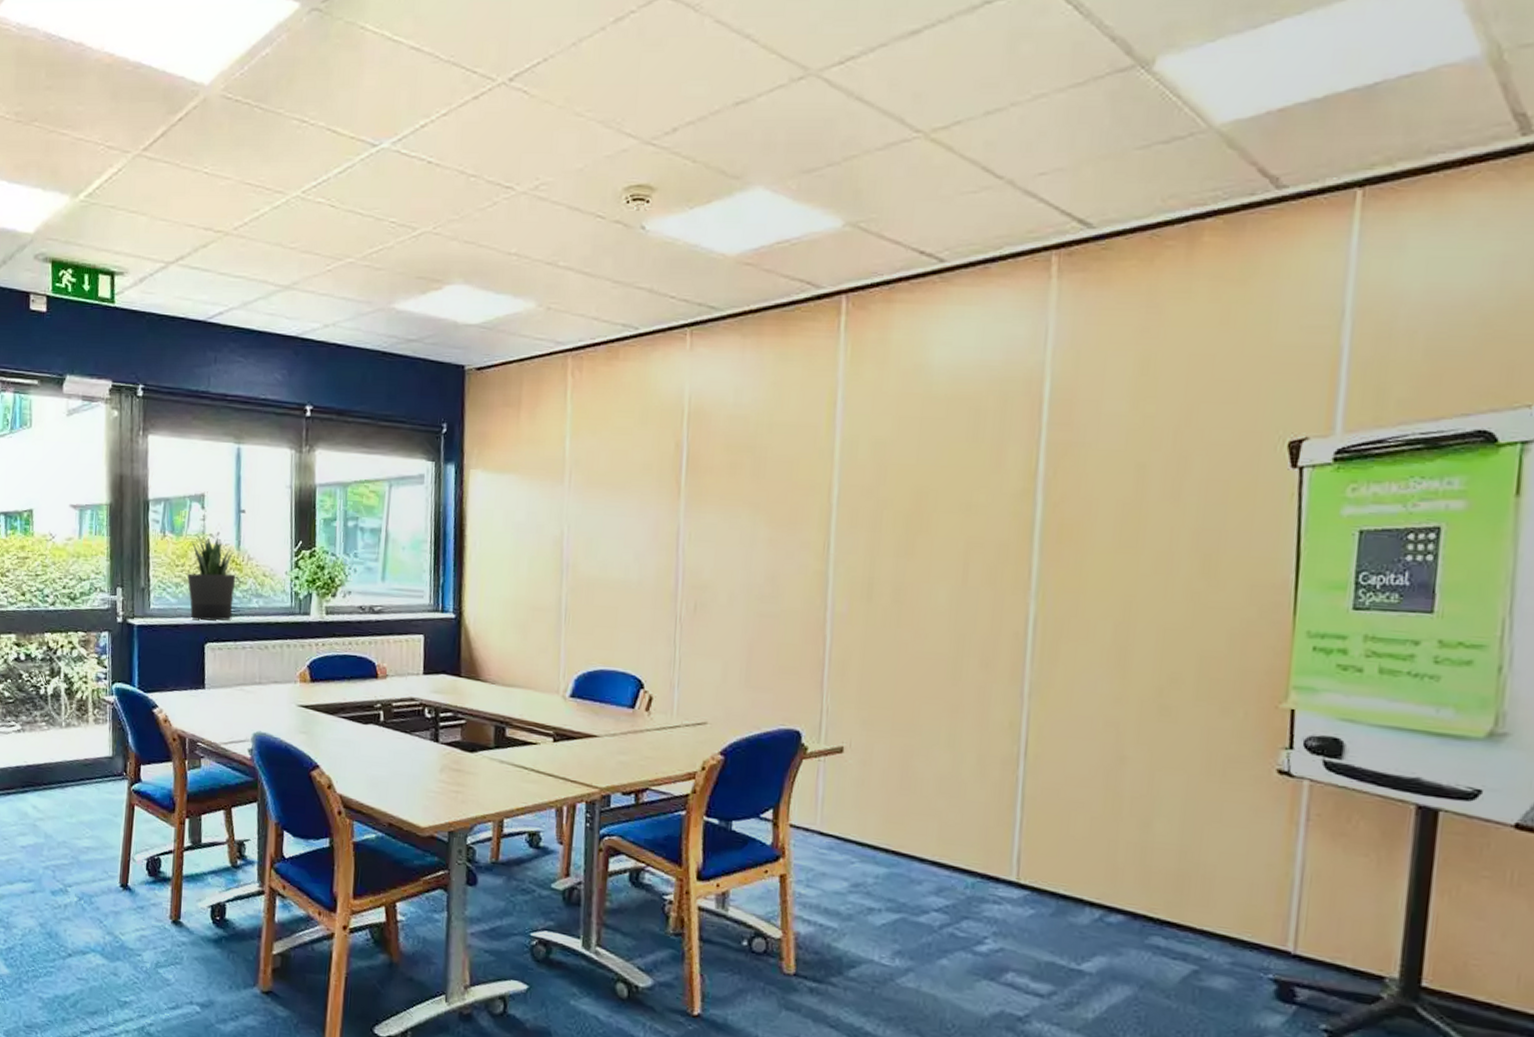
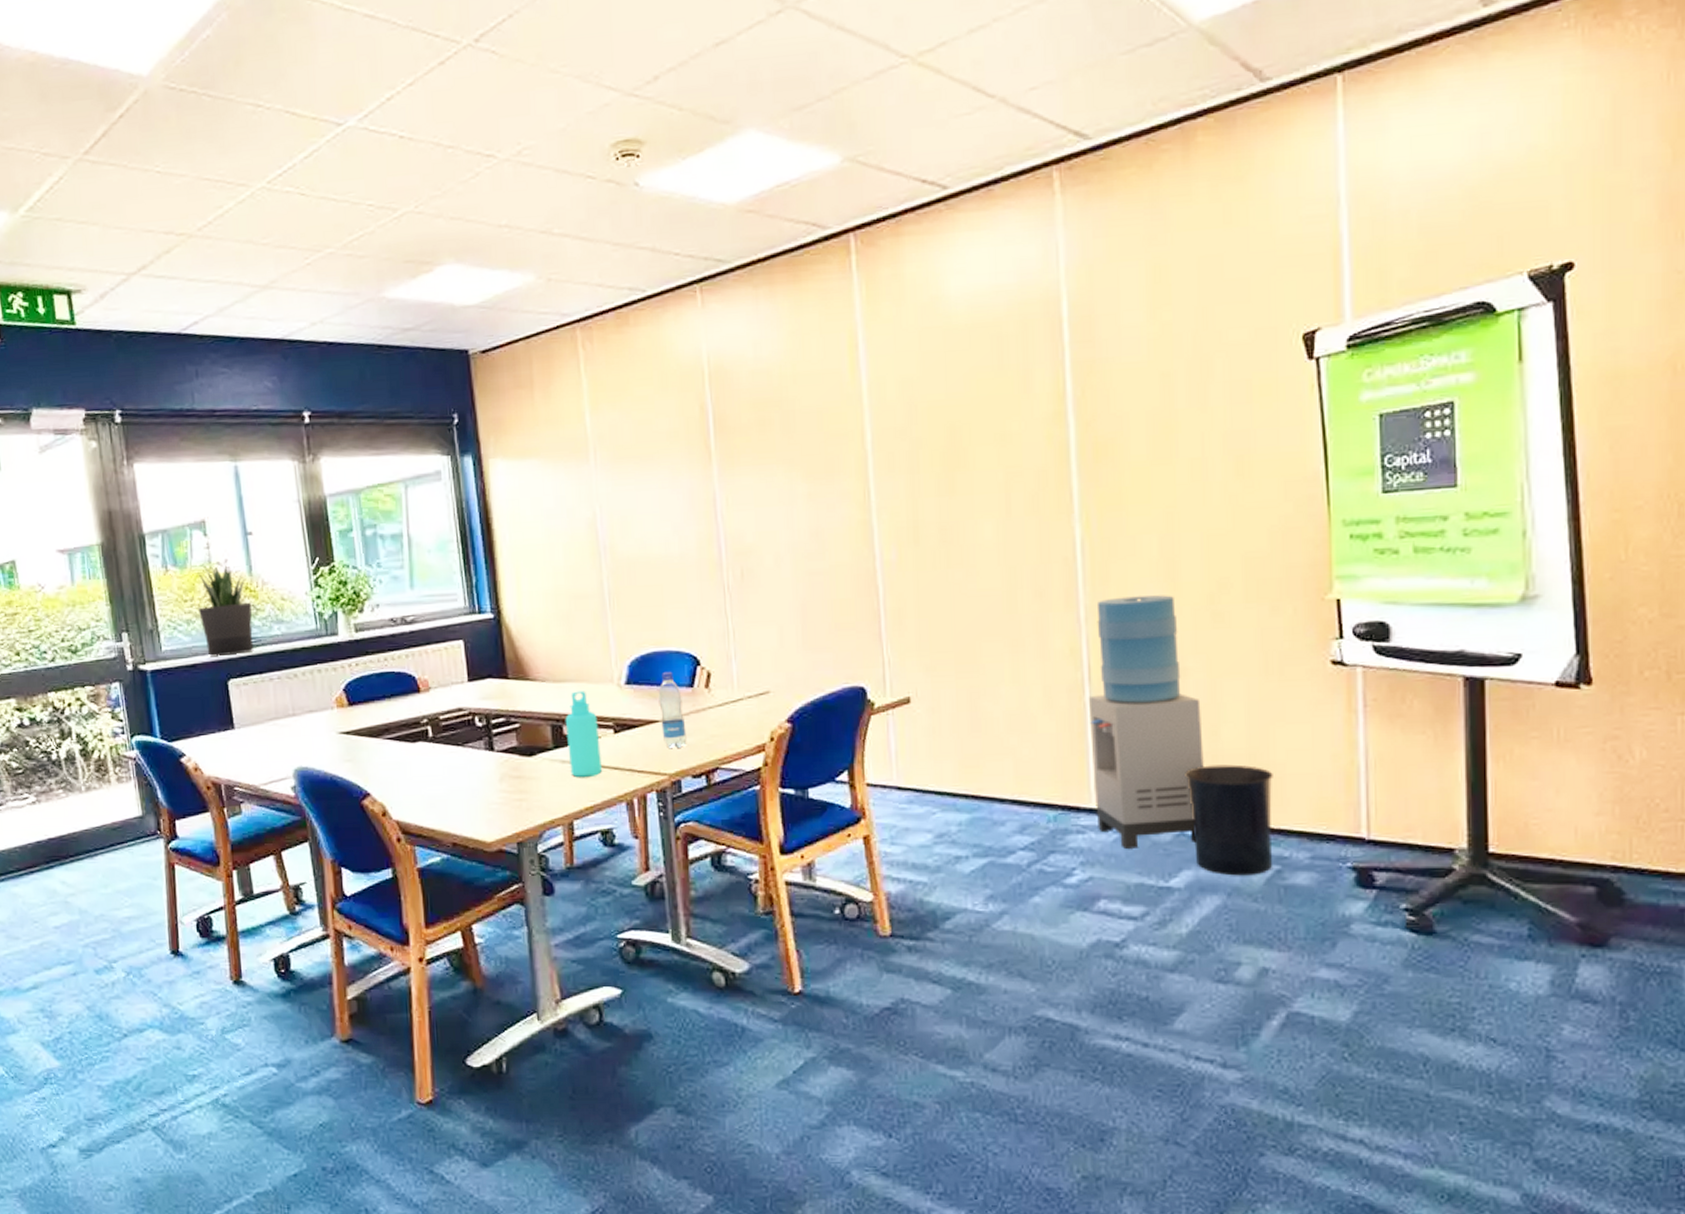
water bottle: none [507,697,540,781] -> present [565,691,602,778]
bottle: none [598,690,623,765] -> present [658,671,687,749]
water cooler: none [1015,678,1136,930] -> present [1088,595,1204,849]
waste bin: none [1111,855,1203,971] -> present [1185,764,1273,876]

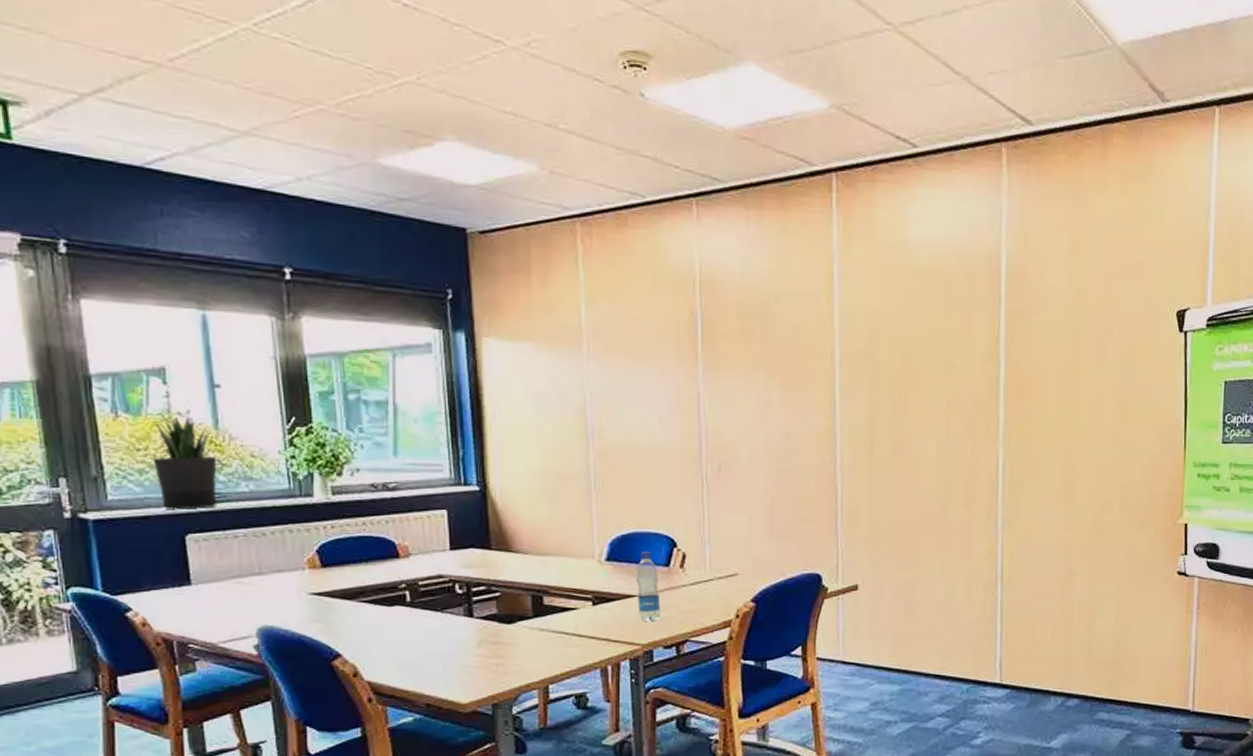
water bottle: present [565,691,602,778] -> none [545,564,579,646]
water cooler: present [1088,595,1204,849] -> none [999,511,1083,716]
waste bin: present [1185,764,1273,876] -> none [1067,650,1131,739]

